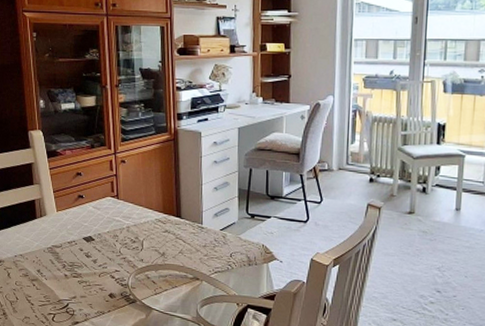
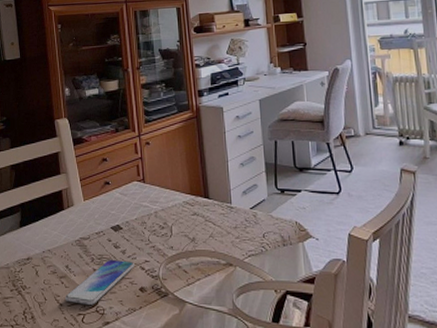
smartphone: none [37,266,105,306] -> present [65,259,134,305]

